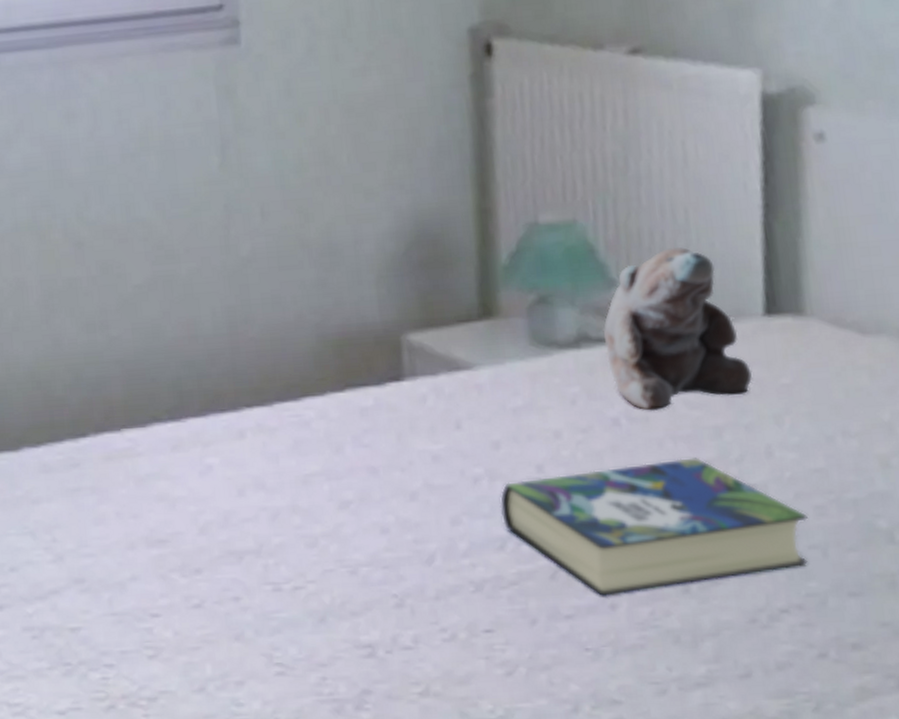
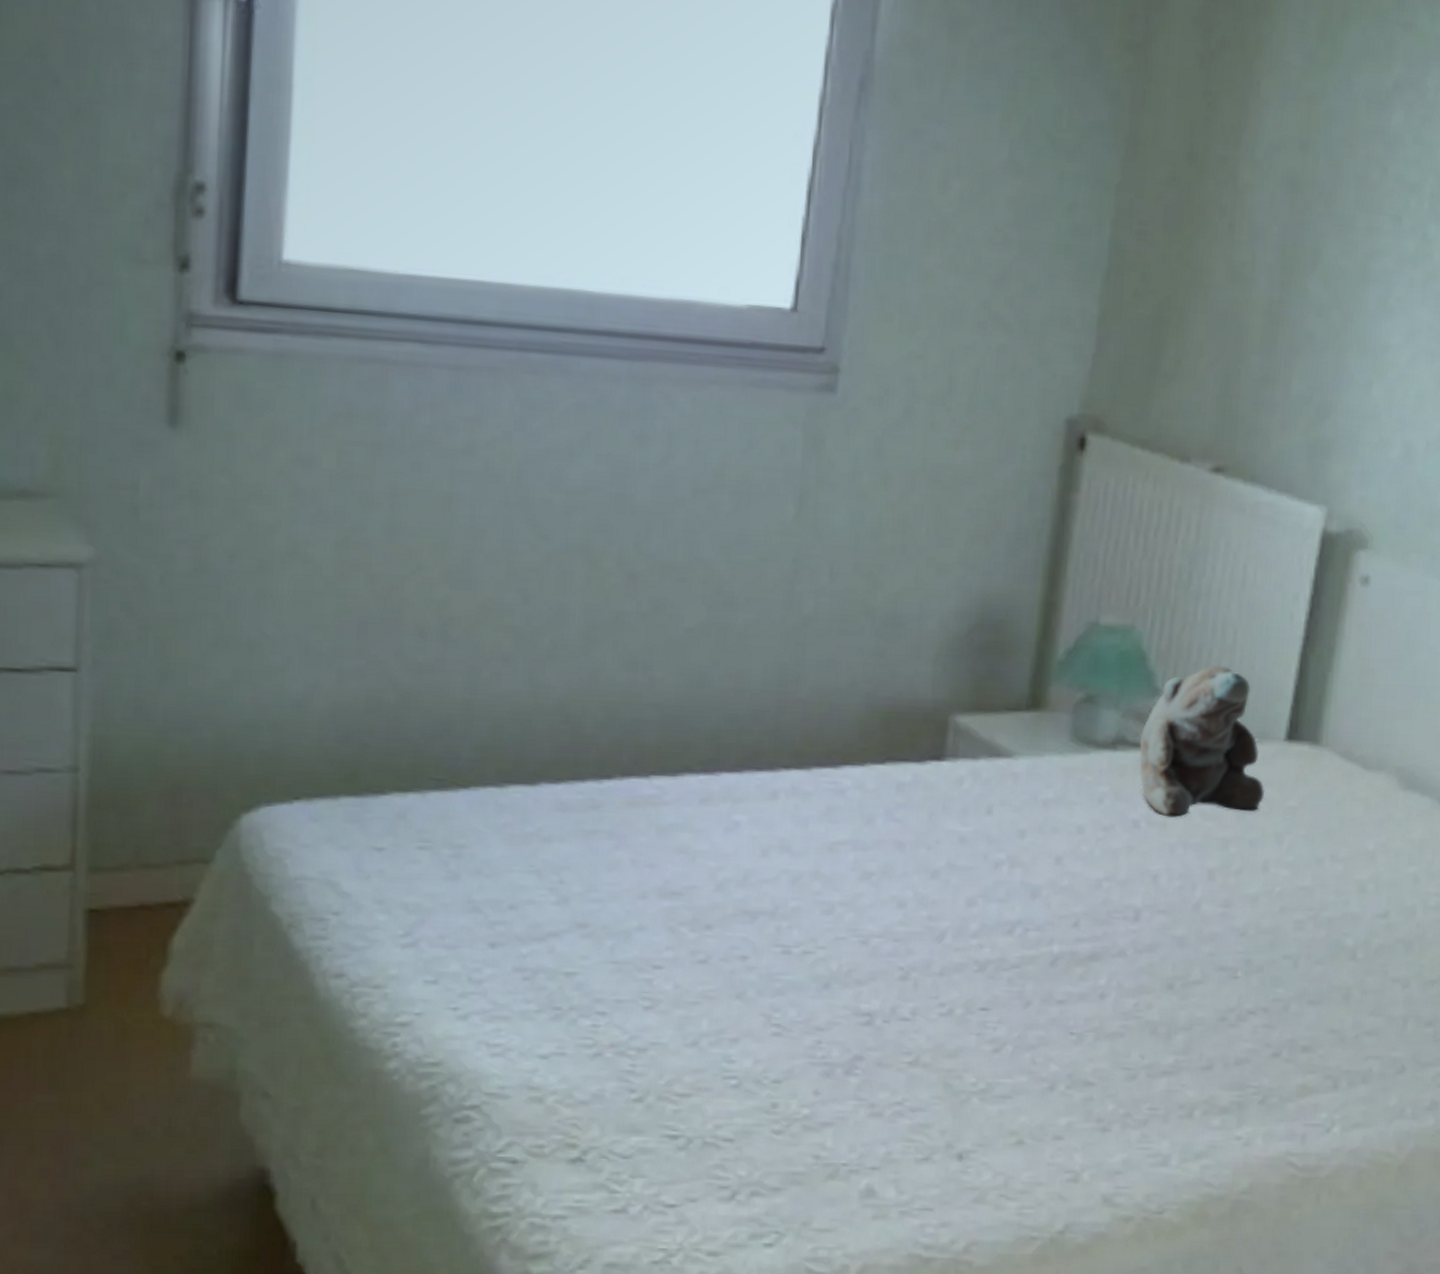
book: present [500,457,808,595] -> none [1015,864,1287,986]

